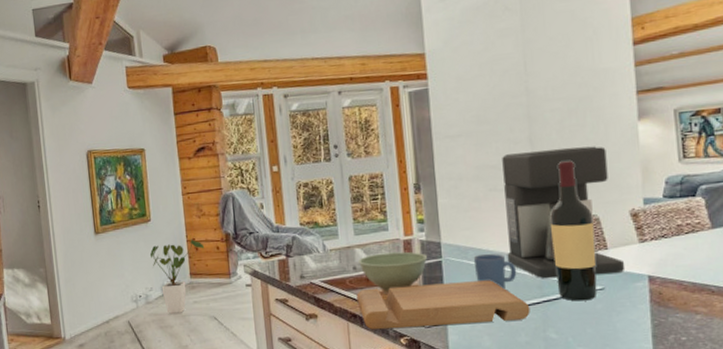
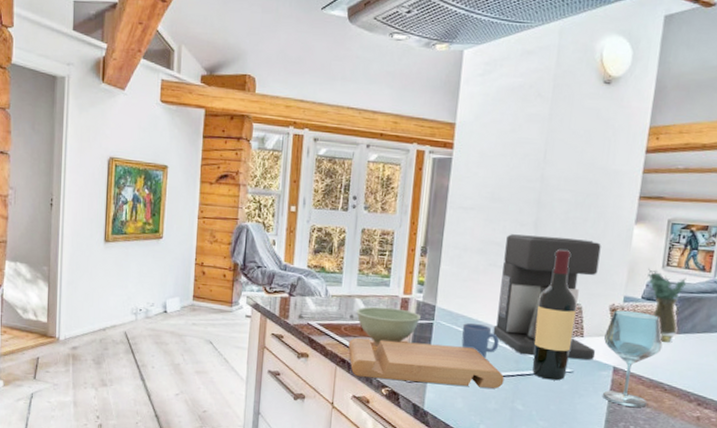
house plant: present [149,238,205,314] -> none [156,262,212,332]
wine glass: none [631,212,699,317] -> present [602,310,663,408]
vase: none [664,165,711,240] -> present [647,269,686,343]

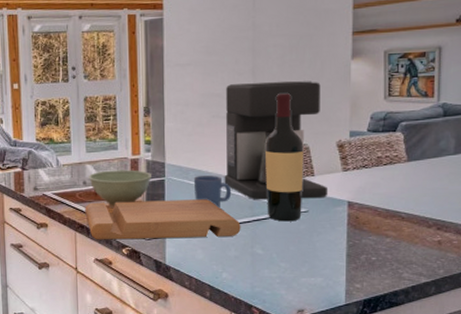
wine glass: present [602,310,663,408] -> none [335,144,394,238]
vase: present [647,269,686,343] -> none [370,102,410,171]

